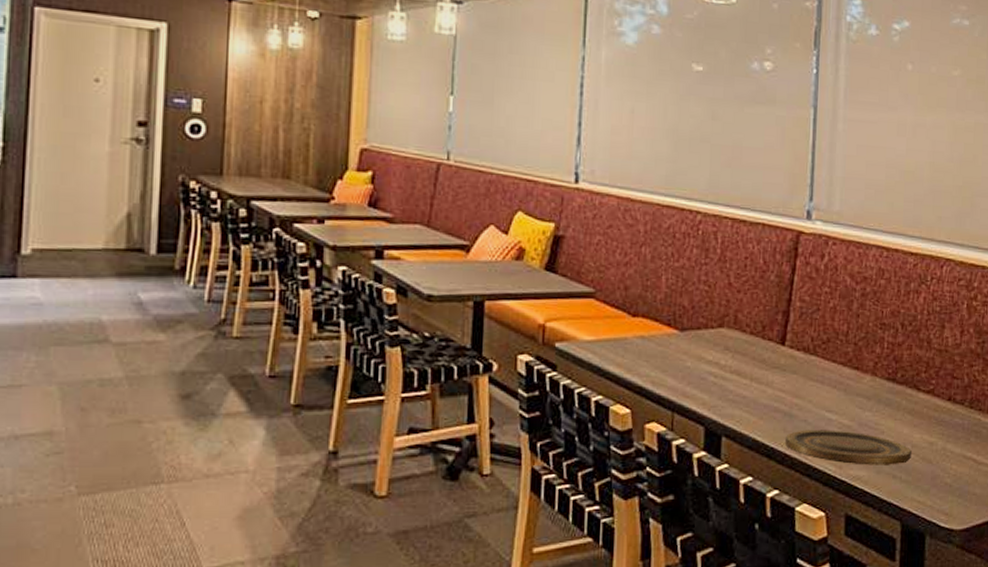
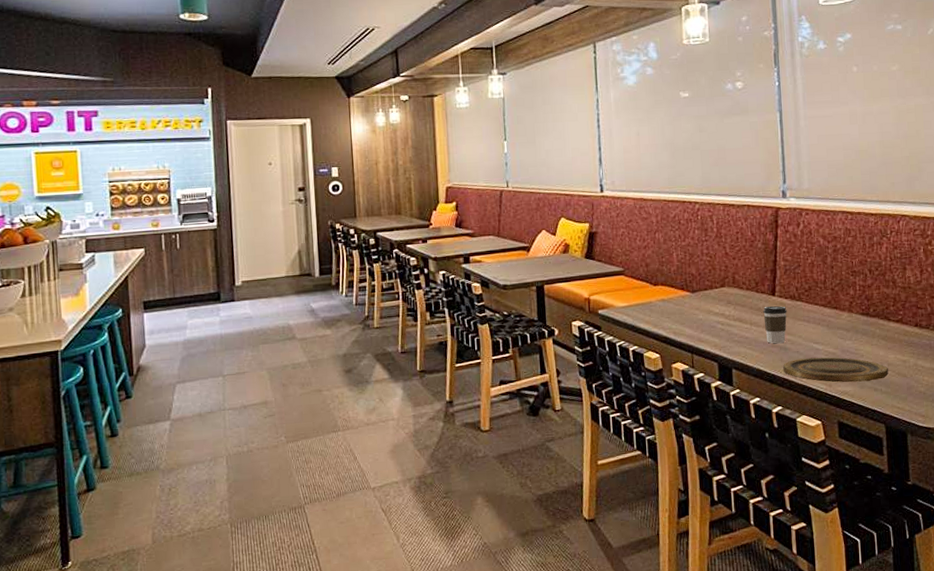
coffee cup: none [768,358,798,408] -> present [763,306,787,344]

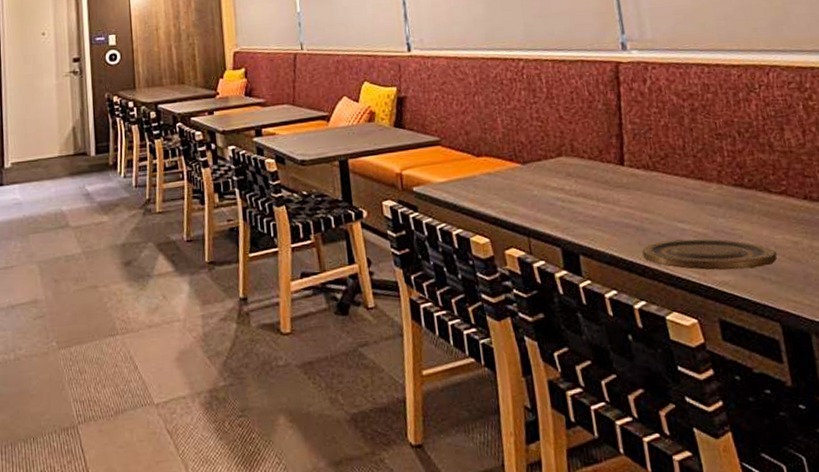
coffee cup: present [763,306,787,344] -> none [611,177,642,223]

